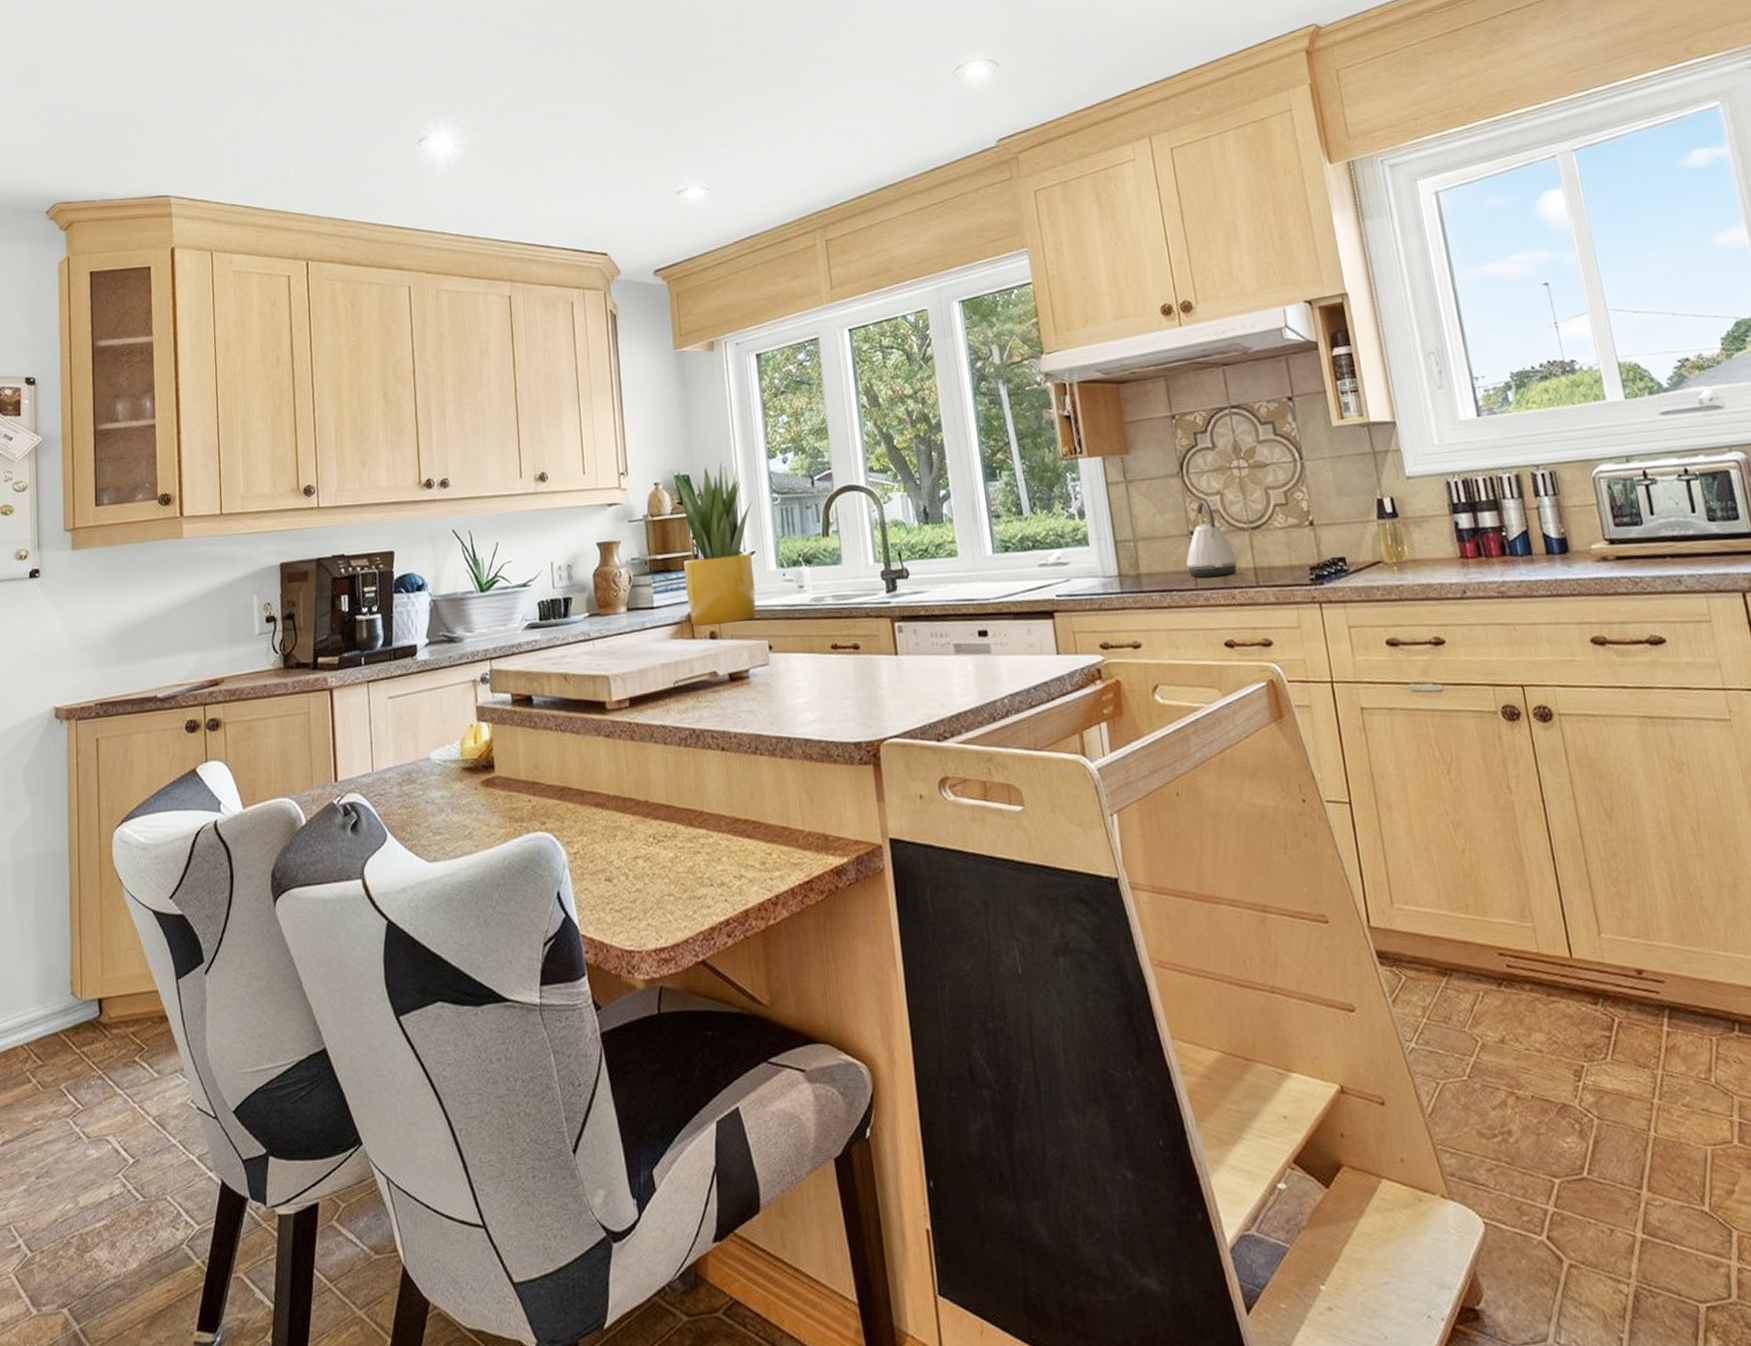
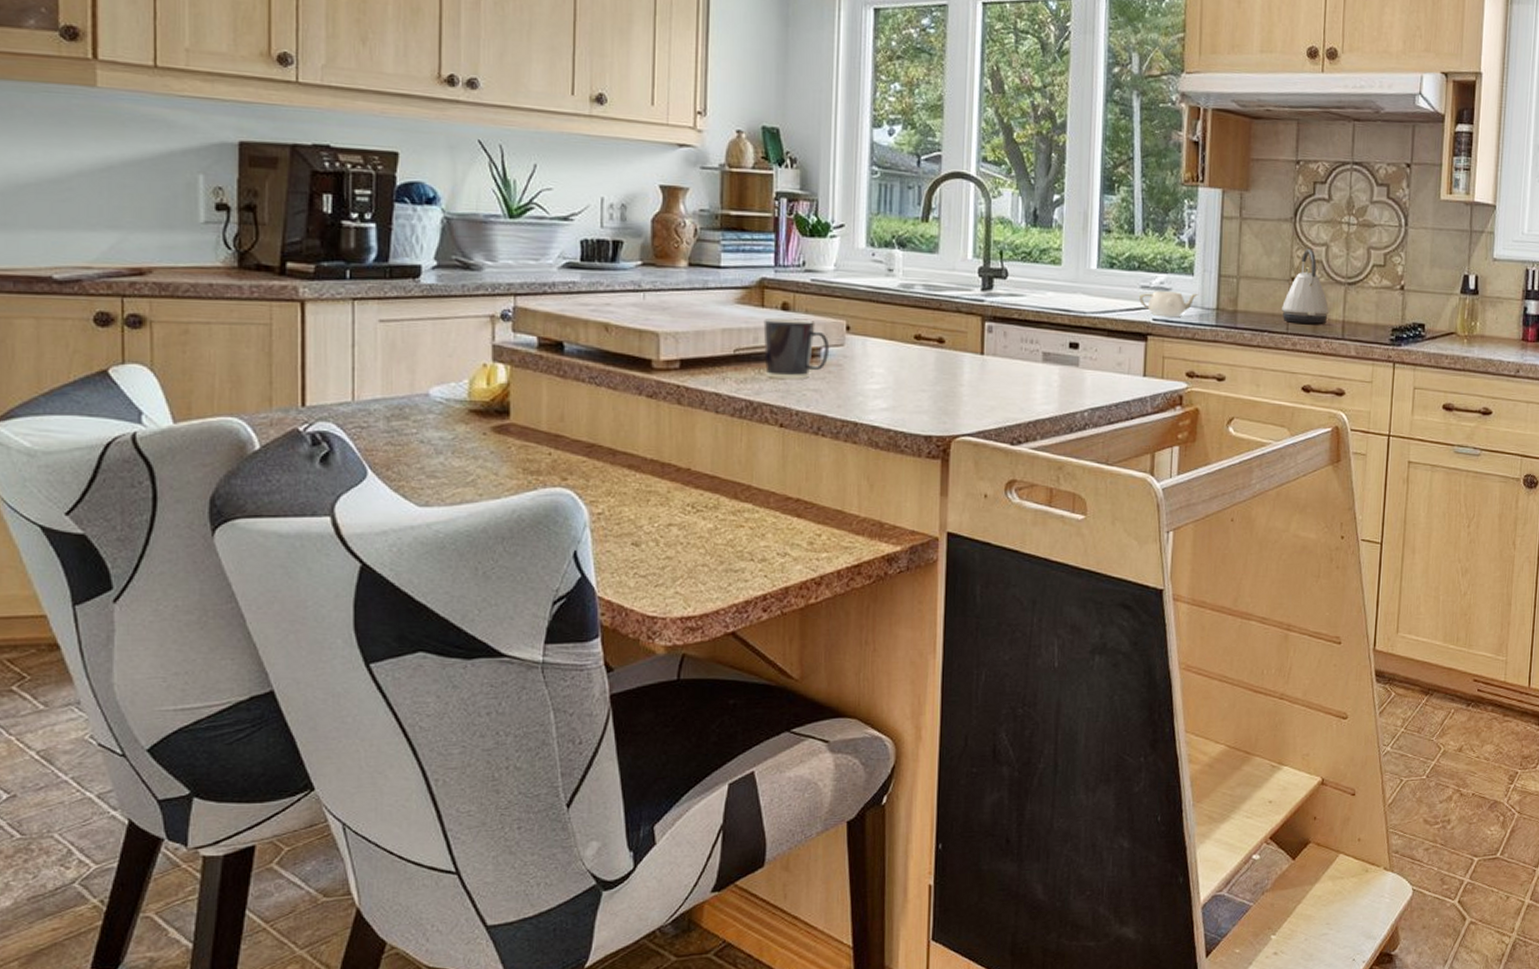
planter: present [670,462,757,627] -> none [757,119,849,297]
mug: none [696,645,757,705] -> present [763,318,830,379]
teapot: none [1039,564,1099,593] -> present [1139,291,1199,318]

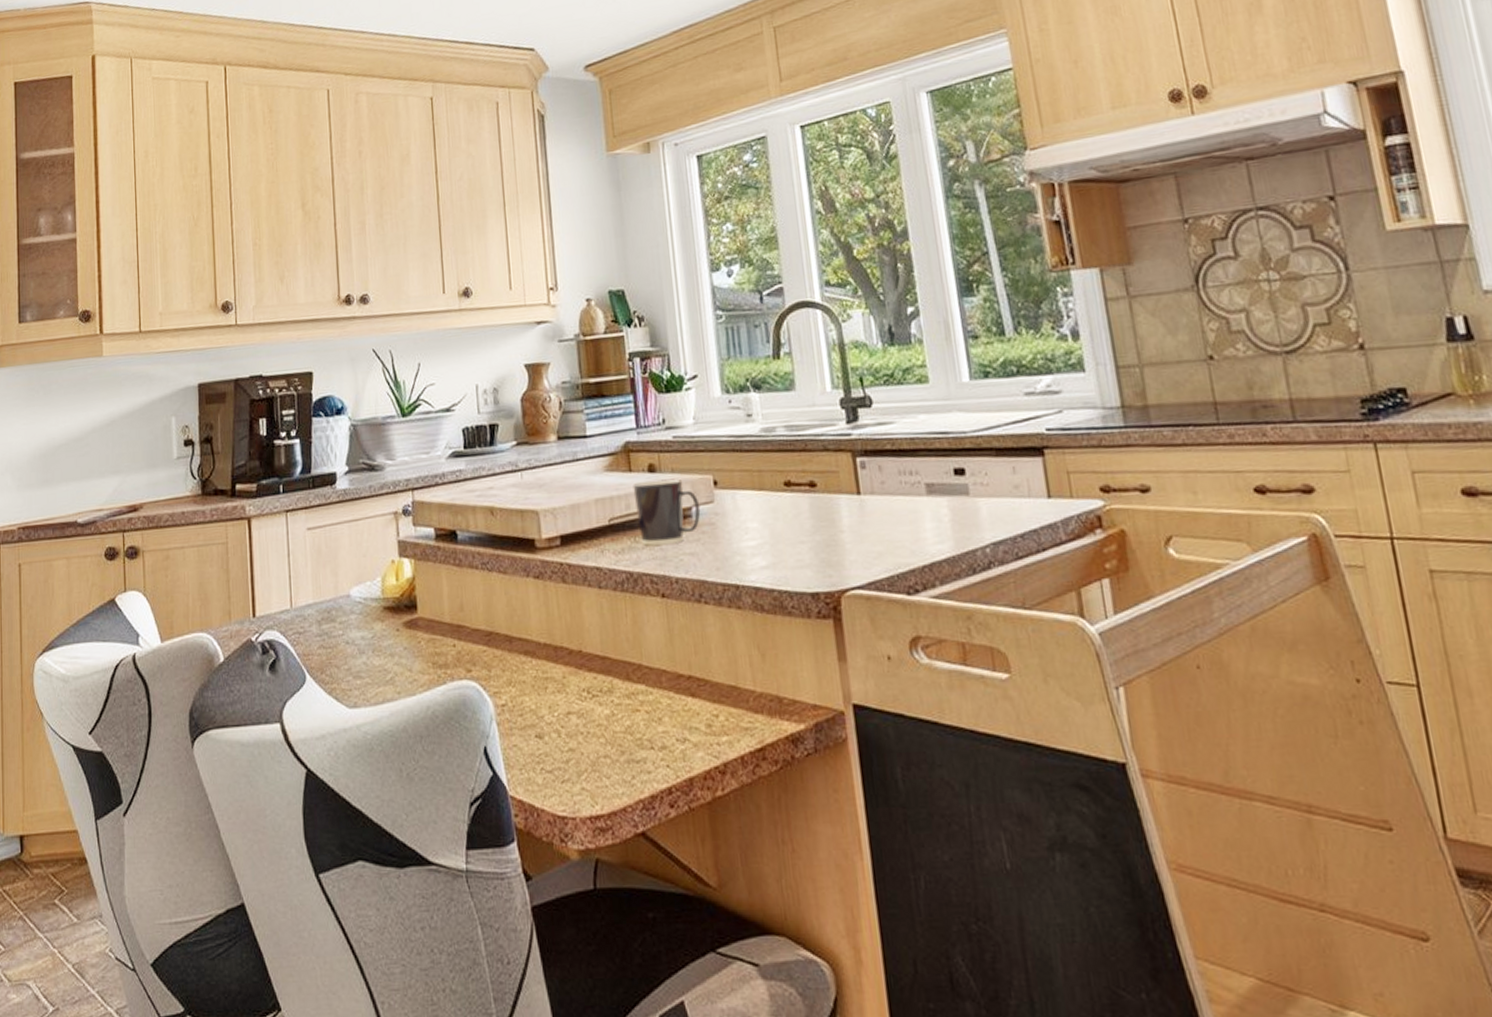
teapot: present [1139,291,1199,318] -> none [1025,392,1097,426]
kettle: present [1282,248,1330,326] -> none [1204,318,1269,412]

